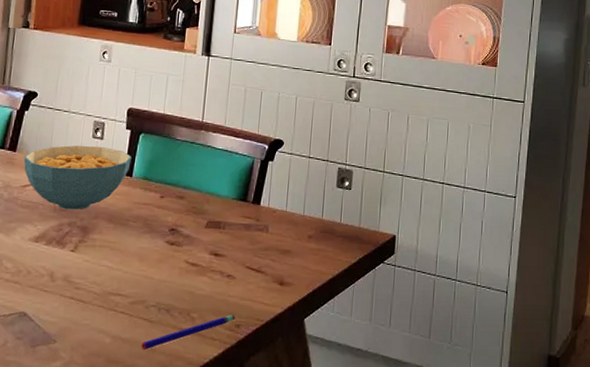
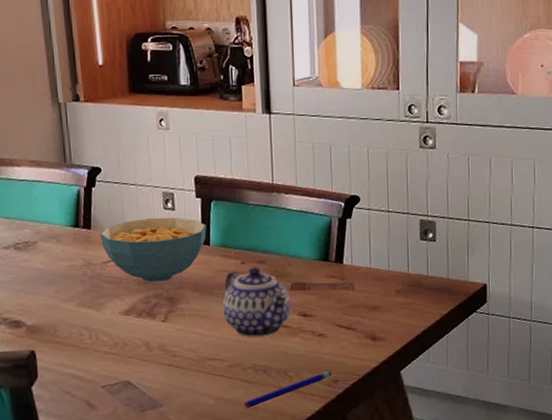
teapot: none [134,202,204,275] -> present [223,267,291,338]

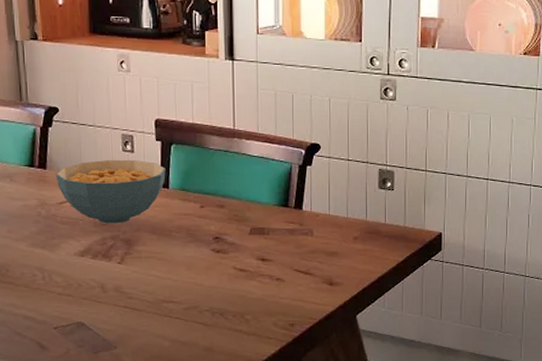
teapot: present [223,267,291,338] -> none [181,211,249,281]
pen: present [244,371,332,408] -> none [199,315,289,350]

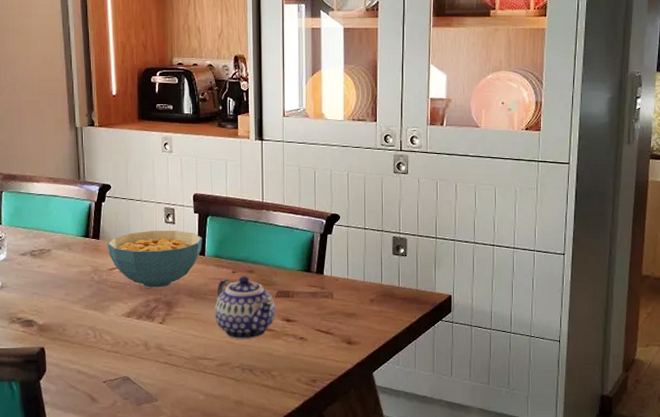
teapot: none [181,211,249,281] -> present [215,276,275,340]

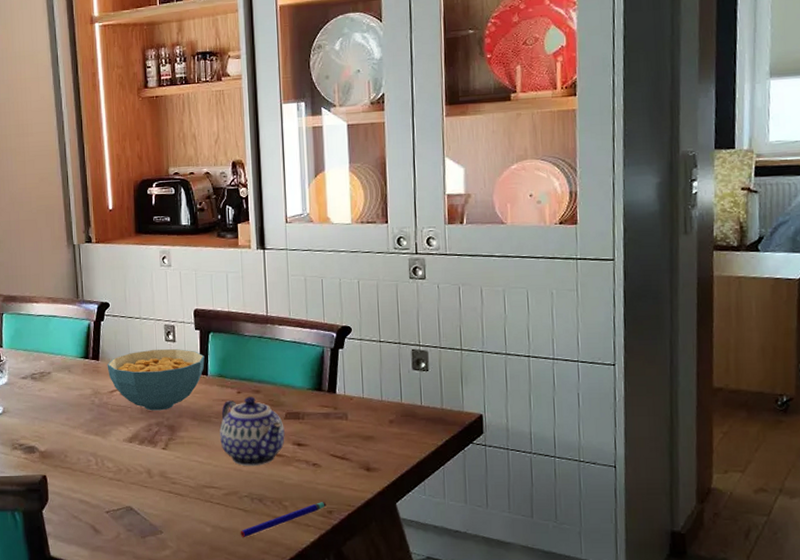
pen: none [231,372,311,404] -> present [240,502,327,537]

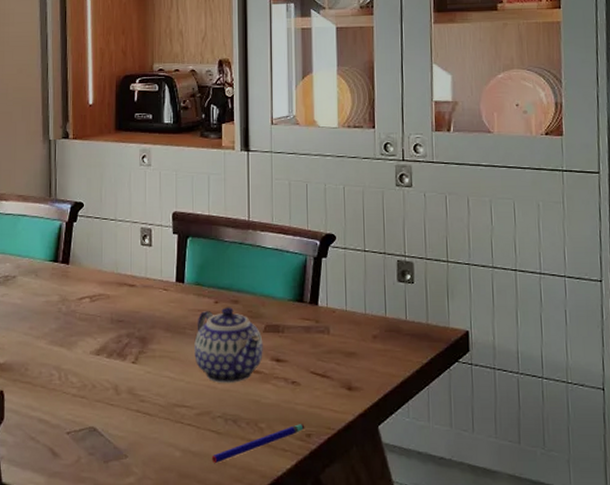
cereal bowl: present [107,349,205,411] -> none [77,254,182,321]

